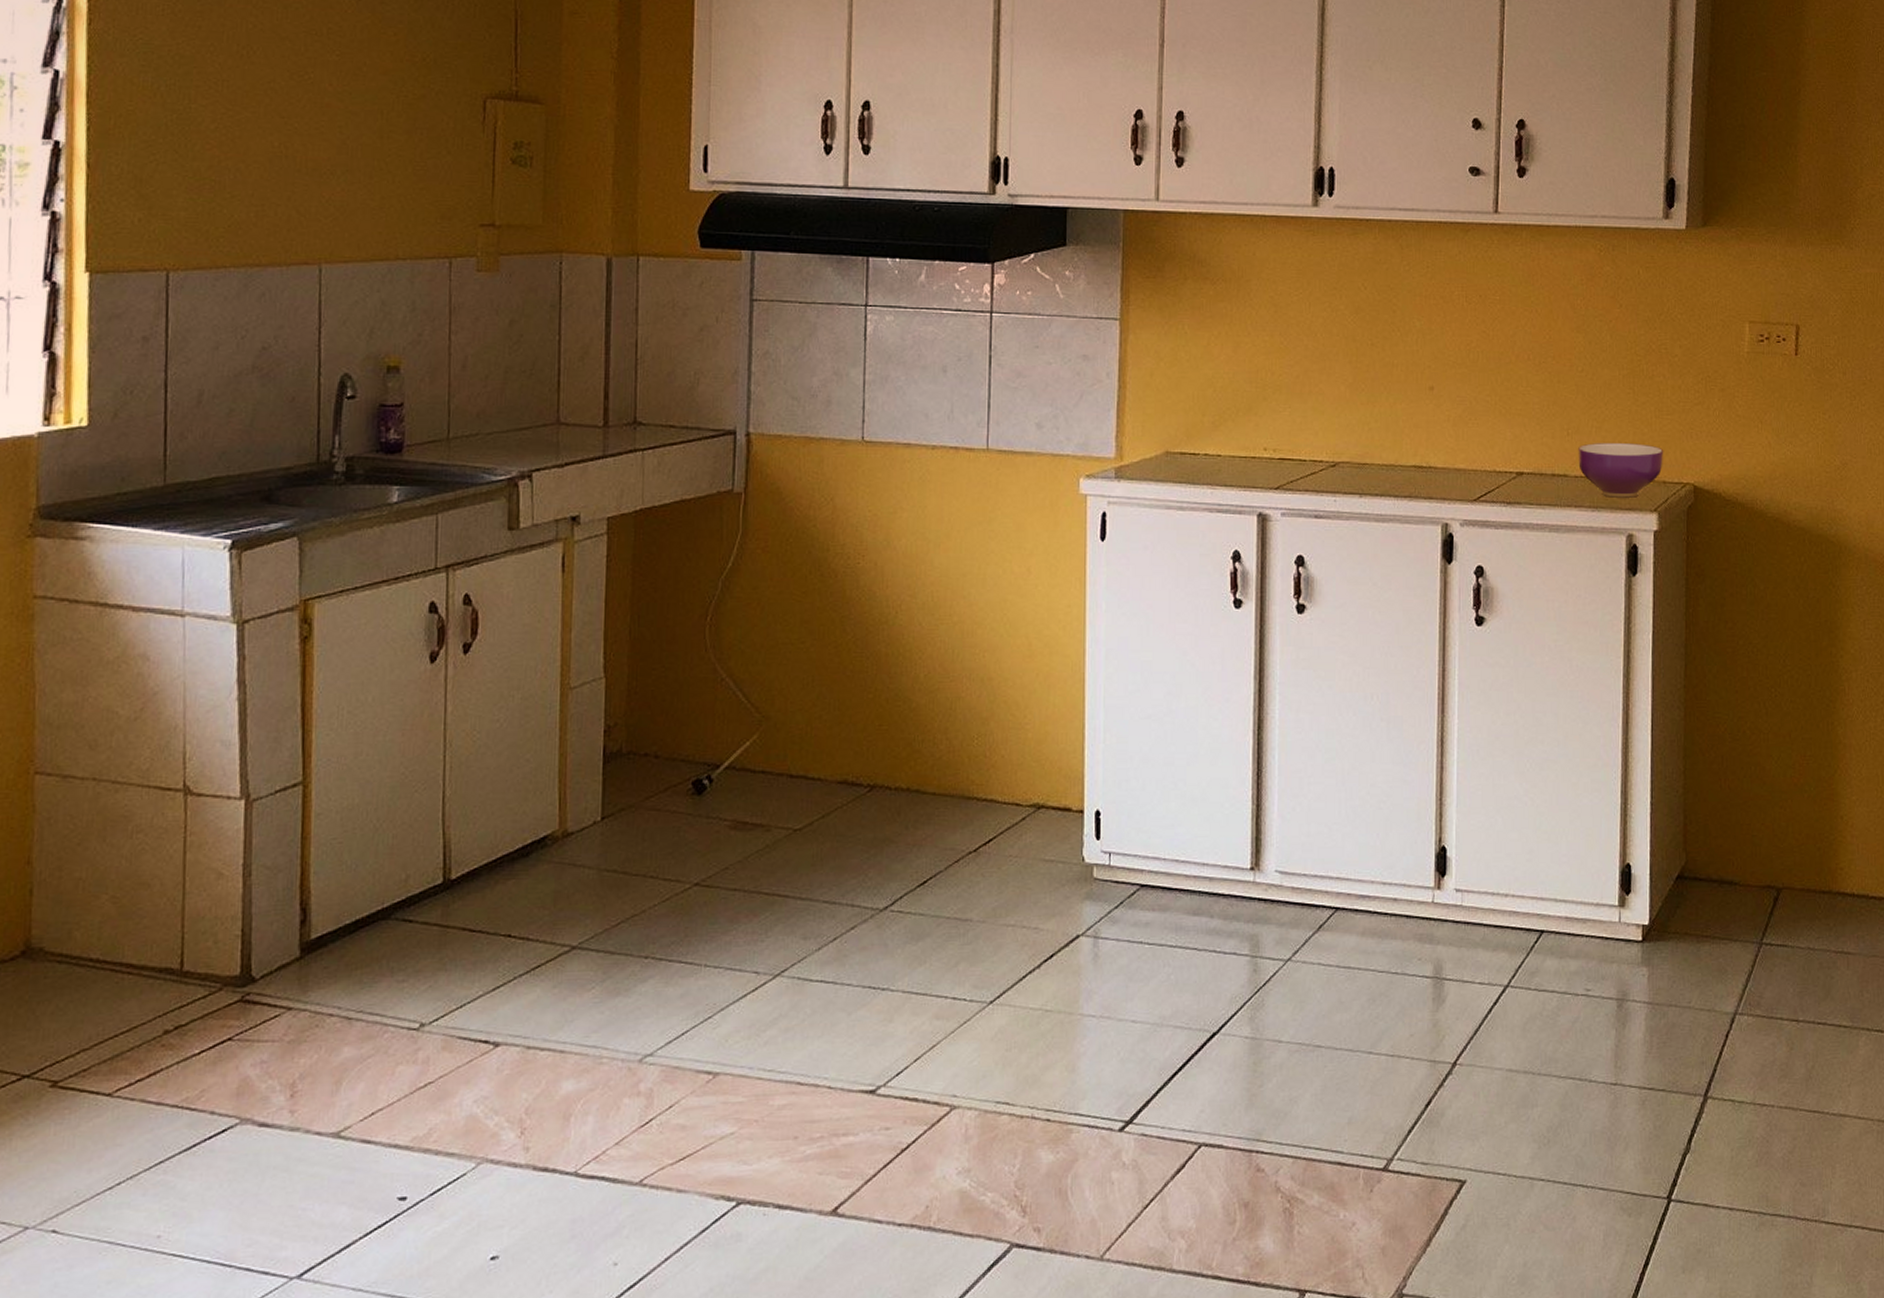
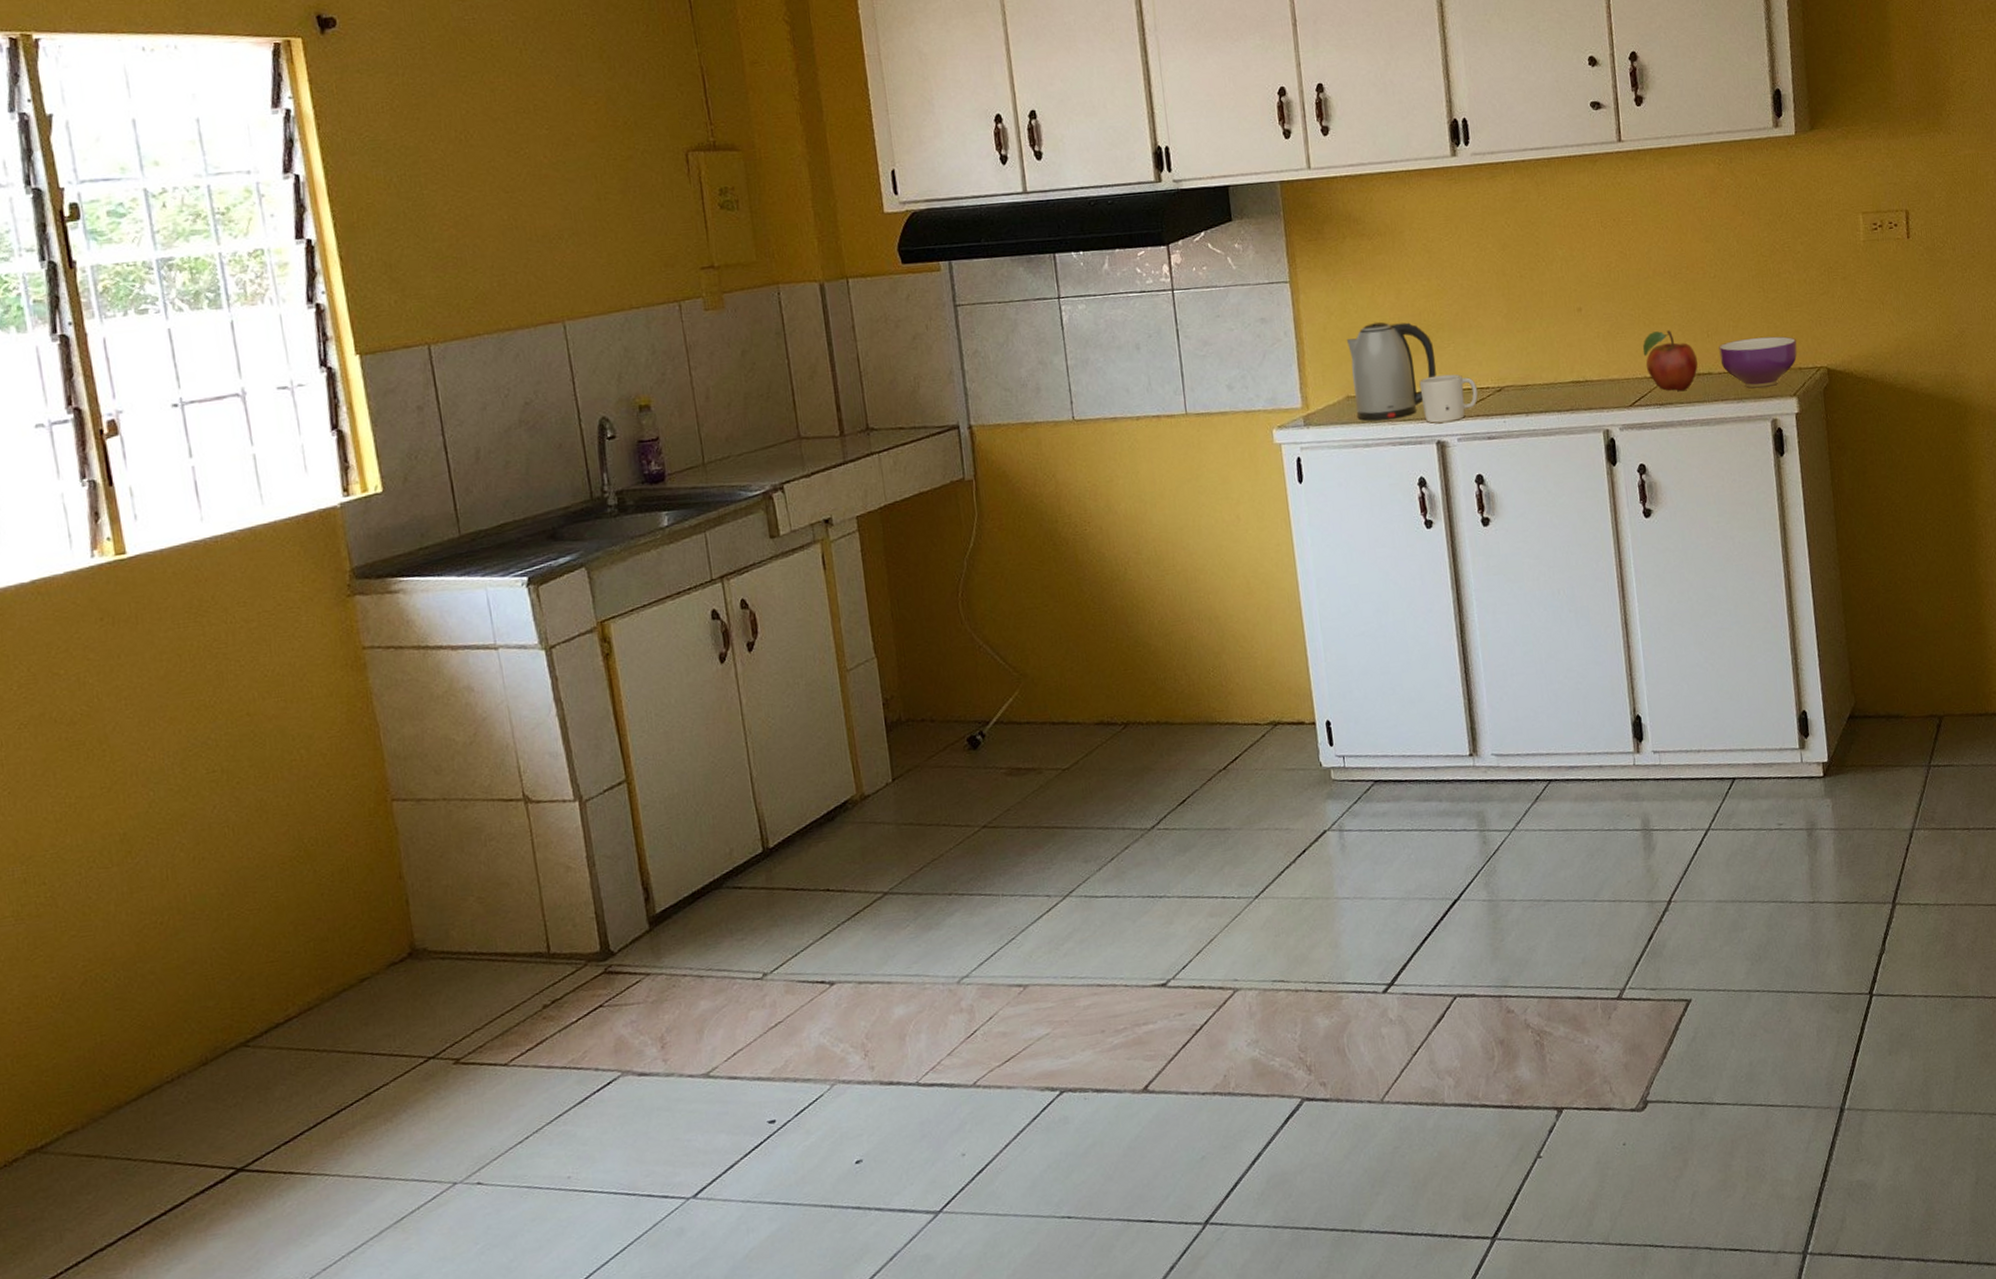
kettle: none [1173,374,1268,484] -> present [1346,321,1437,422]
mug: none [1247,441,1310,494] -> present [1419,374,1478,425]
fruit: none [1495,422,1554,492] -> present [1642,330,1698,392]

